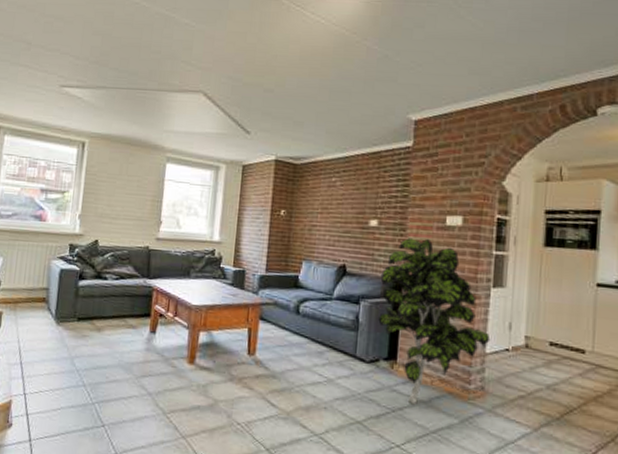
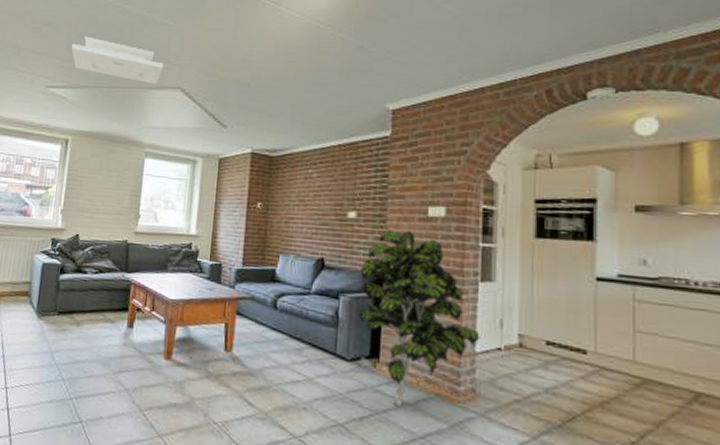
ceiling light: none [87,33,186,87] -> present [71,36,164,84]

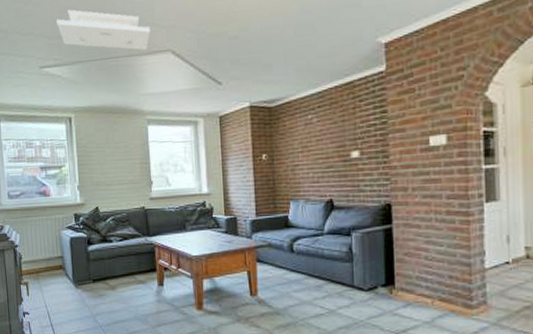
indoor plant: present [359,230,480,407] -> none [368,163,489,326]

